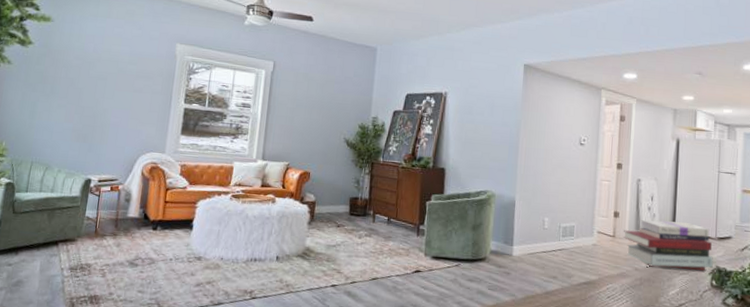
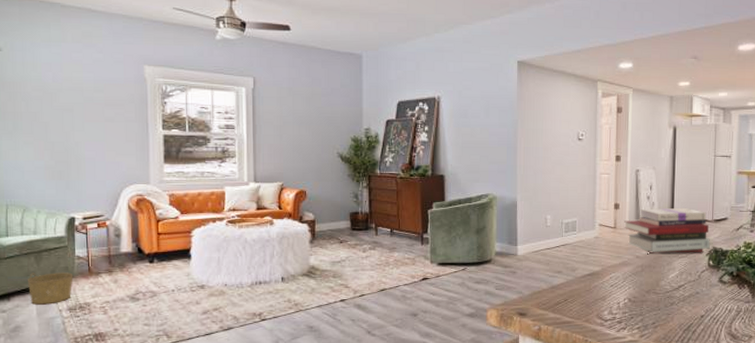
basket: none [36,229,81,262] -> present [27,272,73,305]

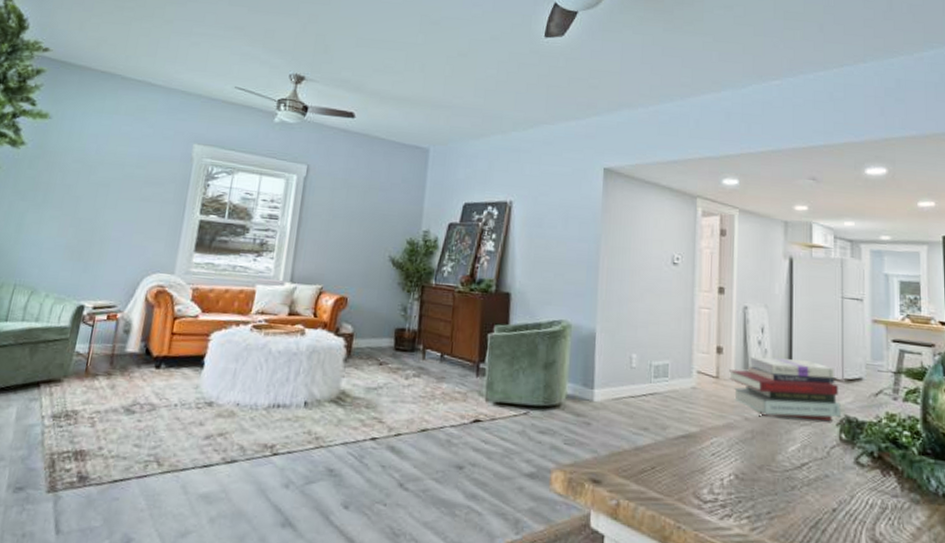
basket: present [27,272,73,305] -> none [12,367,68,408]

